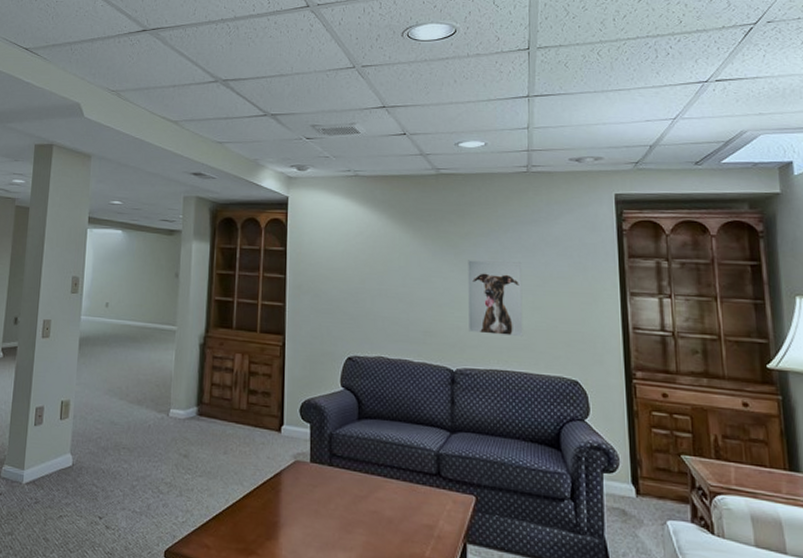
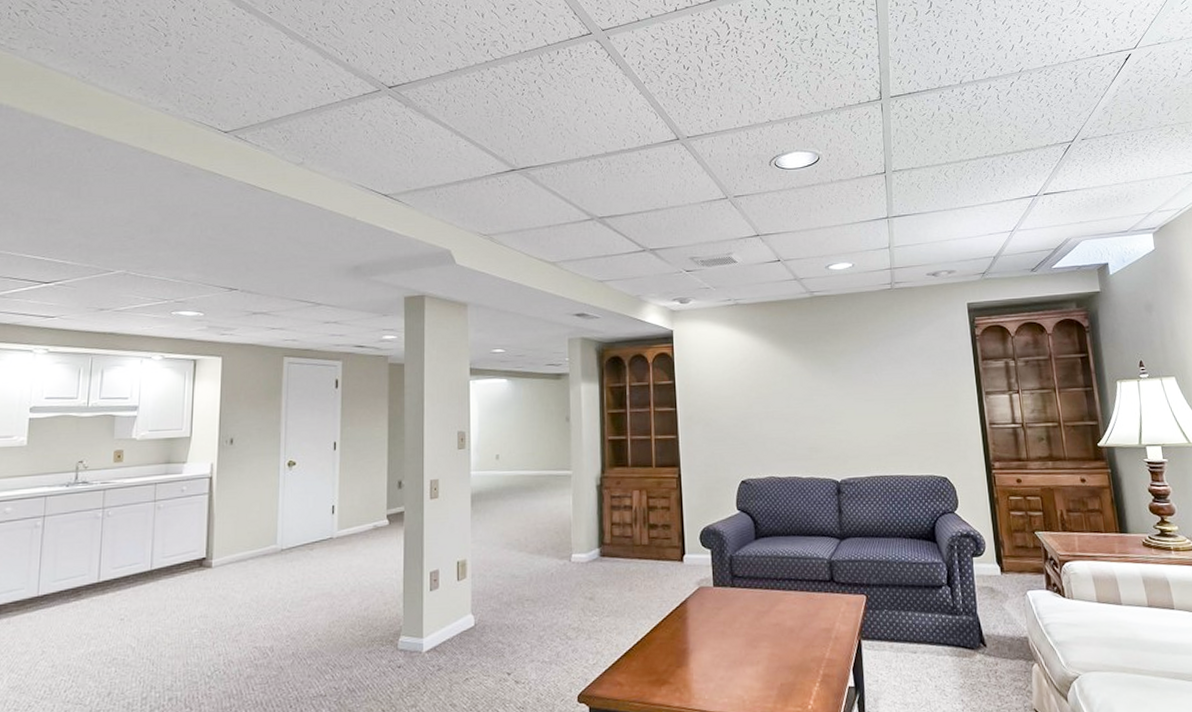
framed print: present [468,260,523,338] -> none [845,374,898,444]

